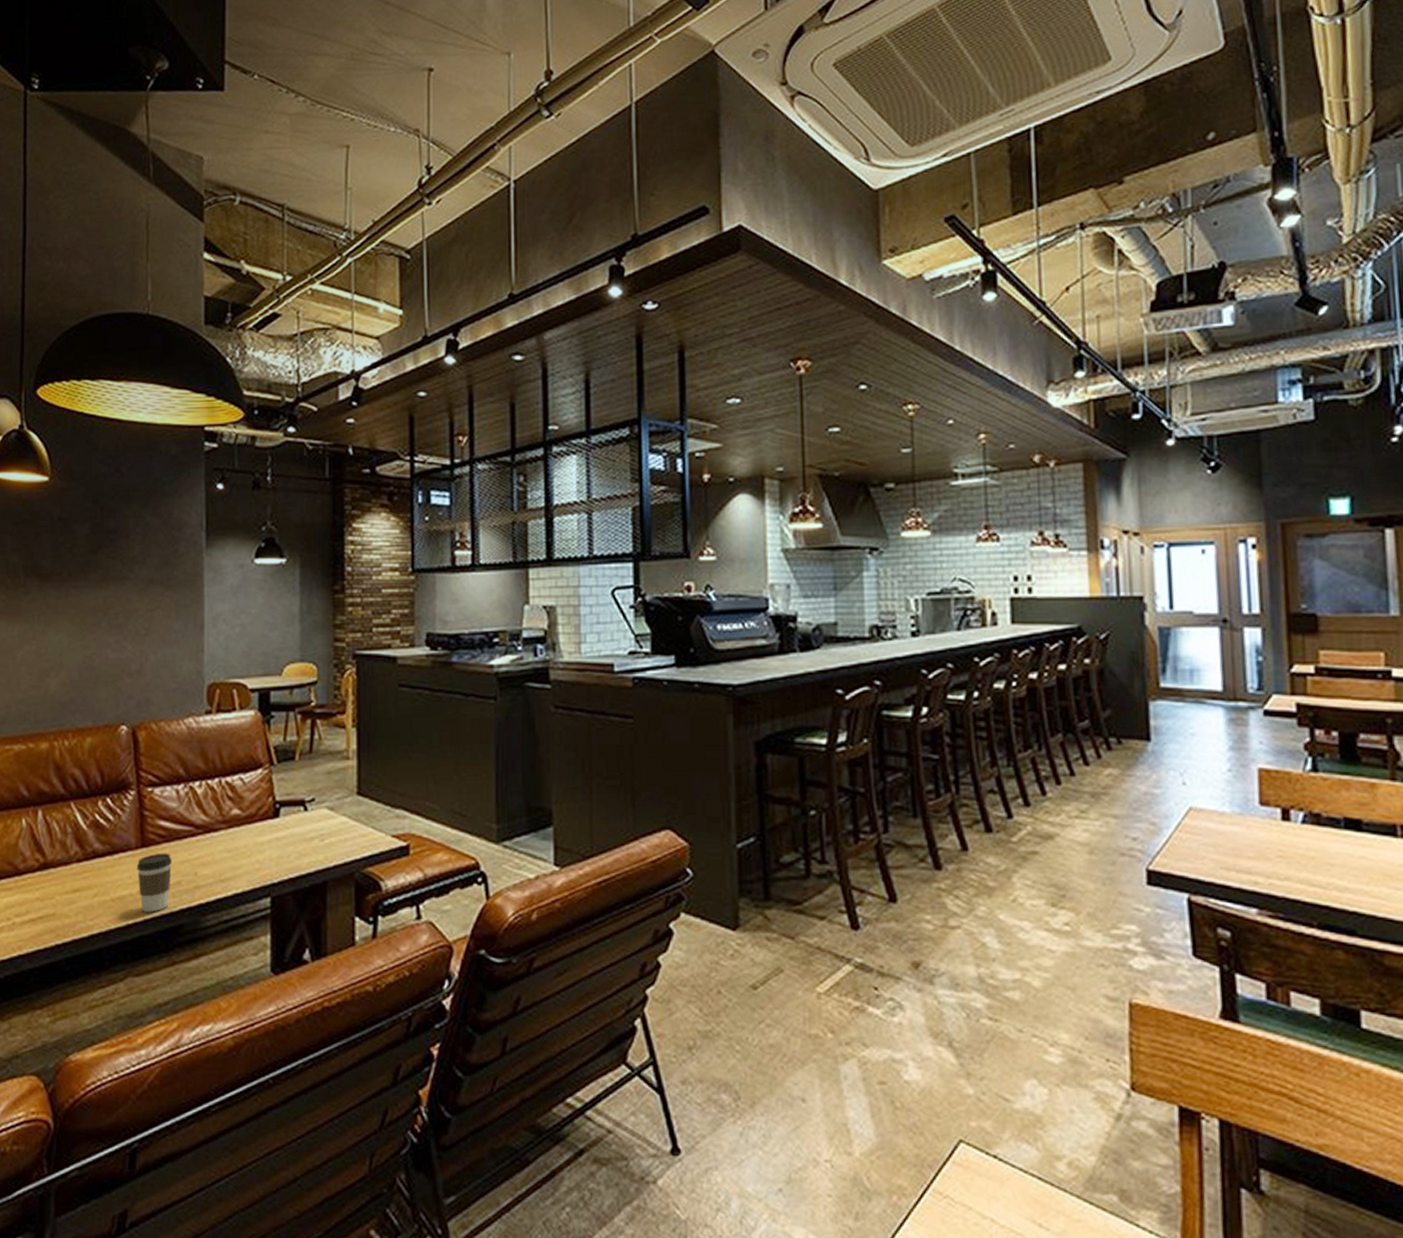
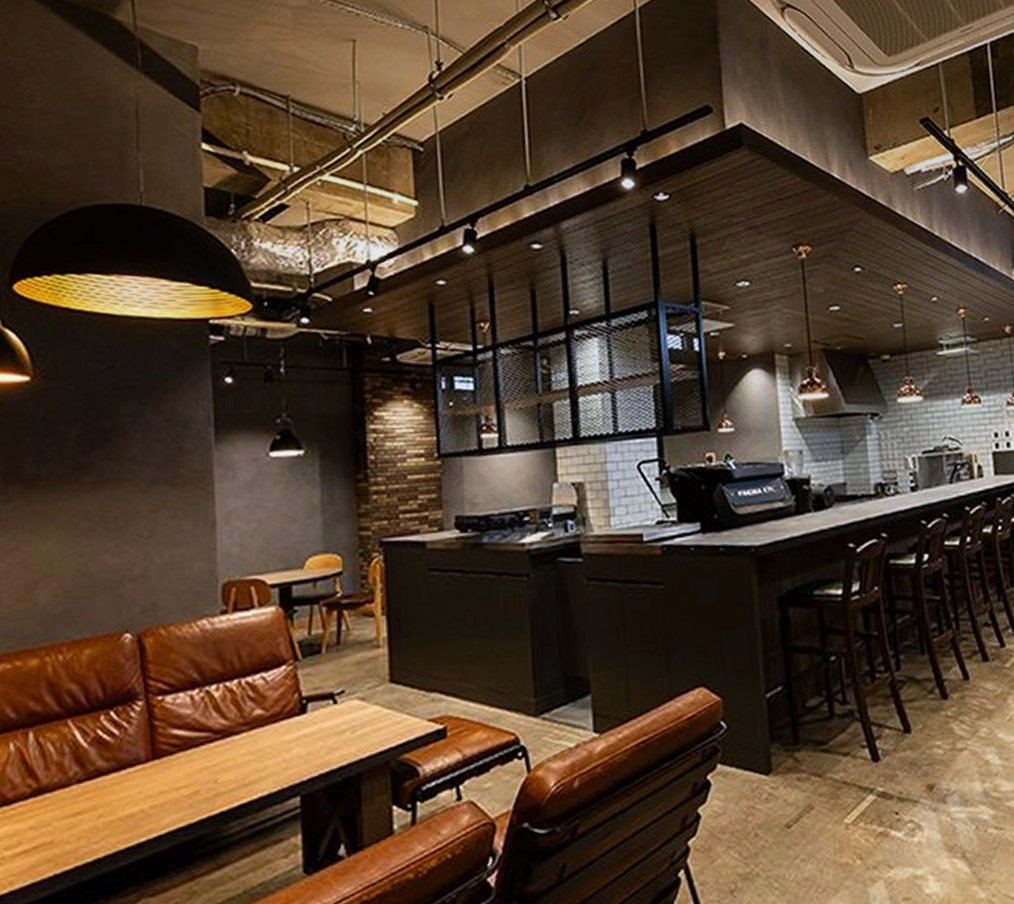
coffee cup: present [137,853,172,912] -> none [148,762,188,828]

